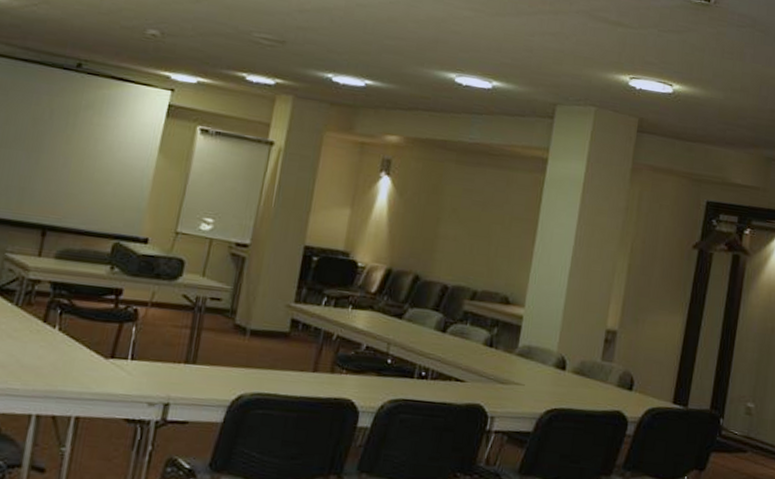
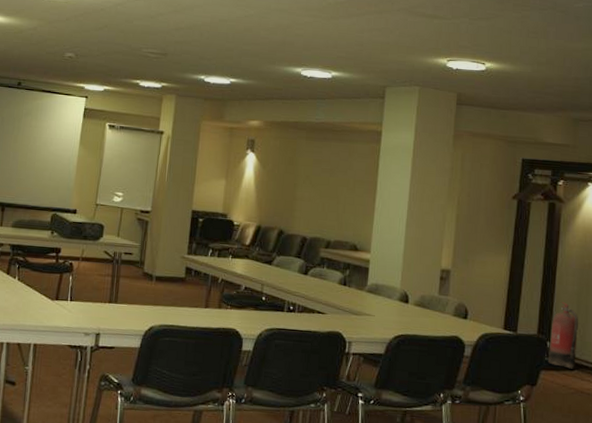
fire extinguisher: none [720,372,756,451] -> present [548,302,578,369]

